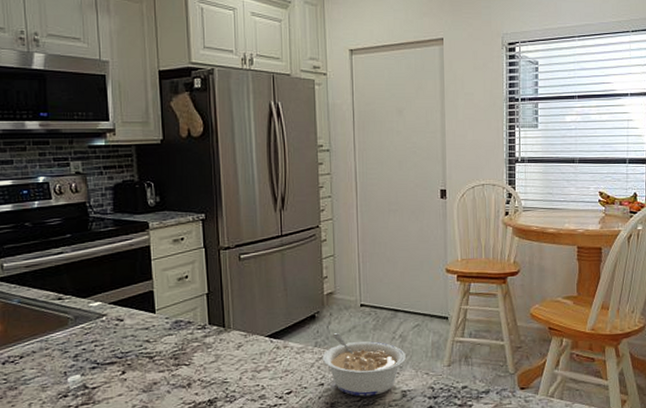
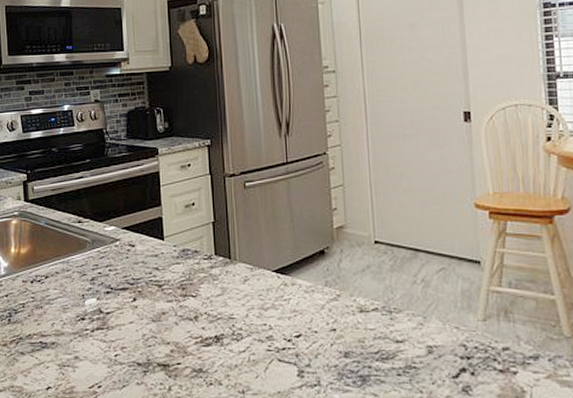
legume: present [322,333,406,397] -> none [333,272,430,349]

